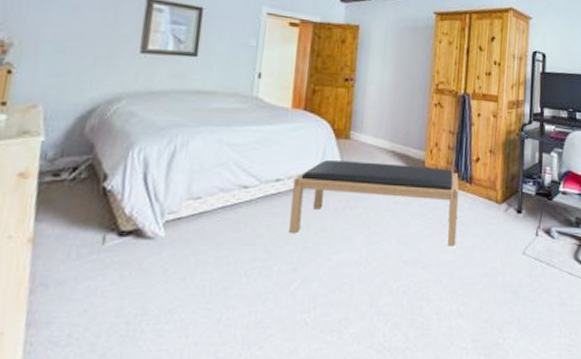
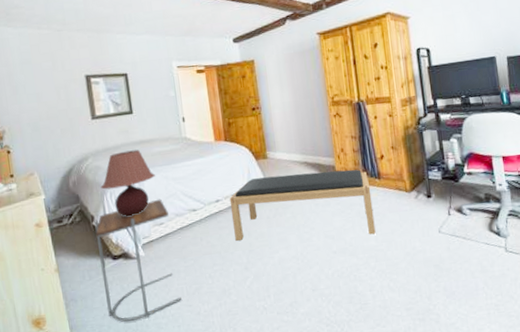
side table: none [90,166,211,323] -> present [94,199,182,322]
table lamp: none [128,99,206,182] -> present [100,149,155,216]

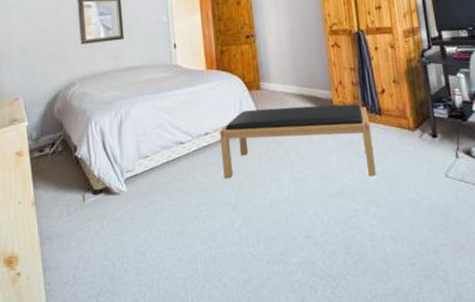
side table: present [94,199,182,322] -> none [77,129,164,265]
table lamp: present [100,149,155,216] -> none [86,76,143,147]

